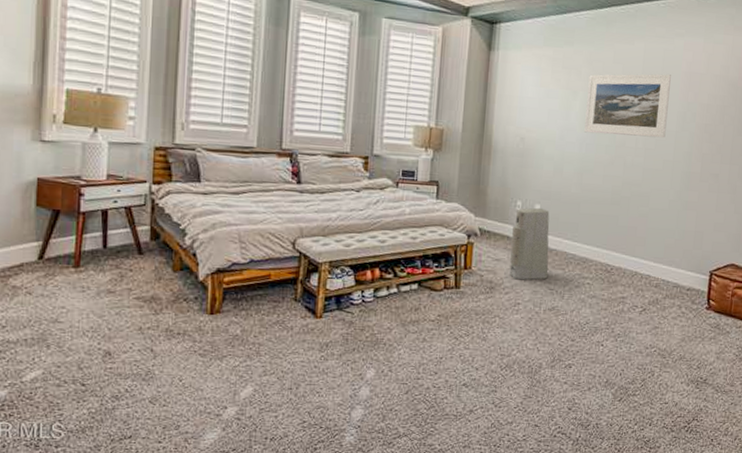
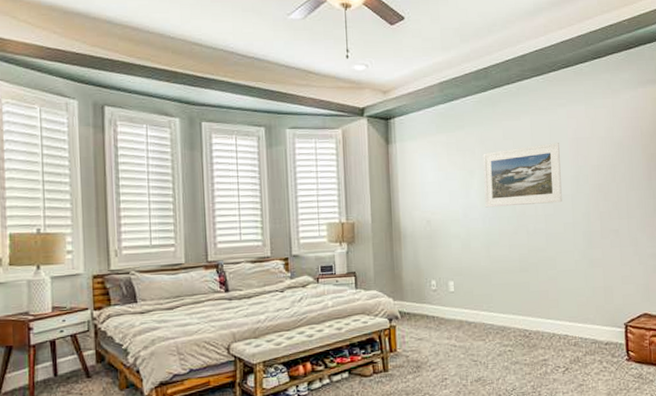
air purifier: present [509,207,550,280] -> none [430,284,470,356]

